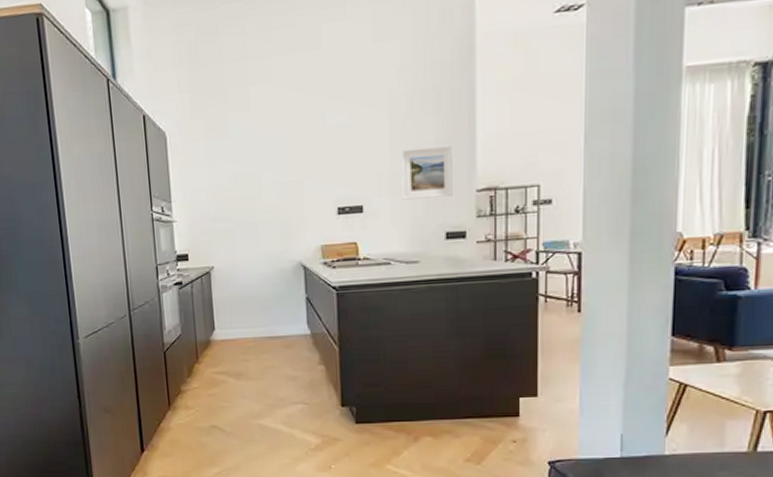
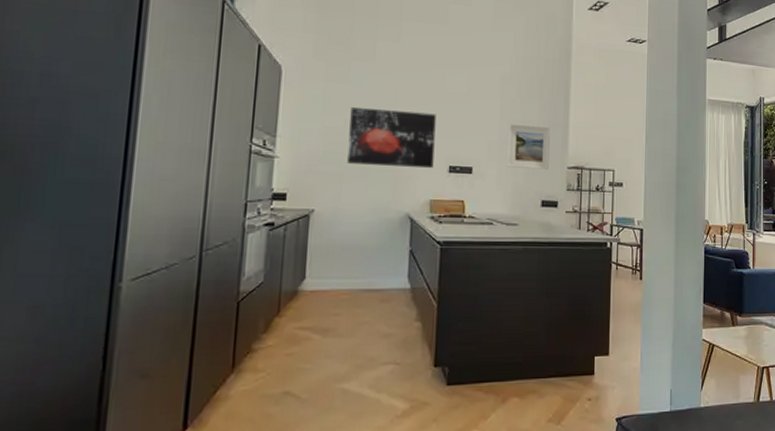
wall art: none [233,153,321,219] -> present [347,106,436,169]

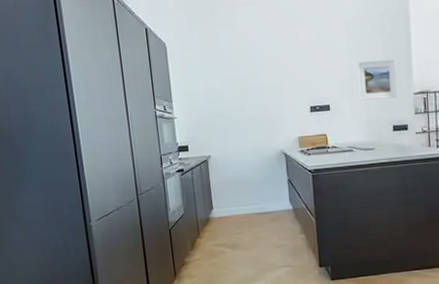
wall art: present [347,106,436,169] -> none [224,63,297,116]

